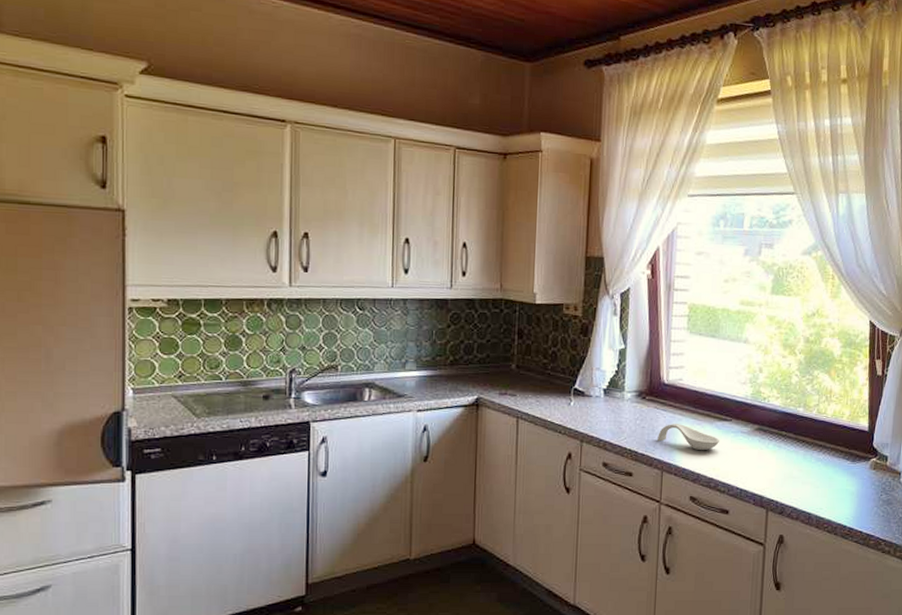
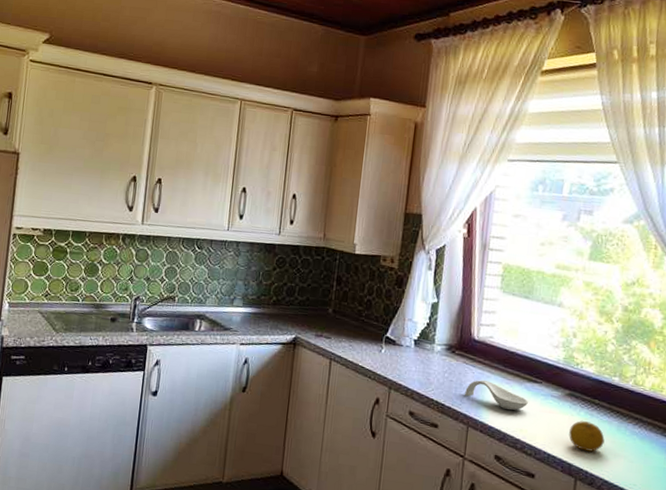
fruit: none [759,453,792,482] -> present [569,421,605,452]

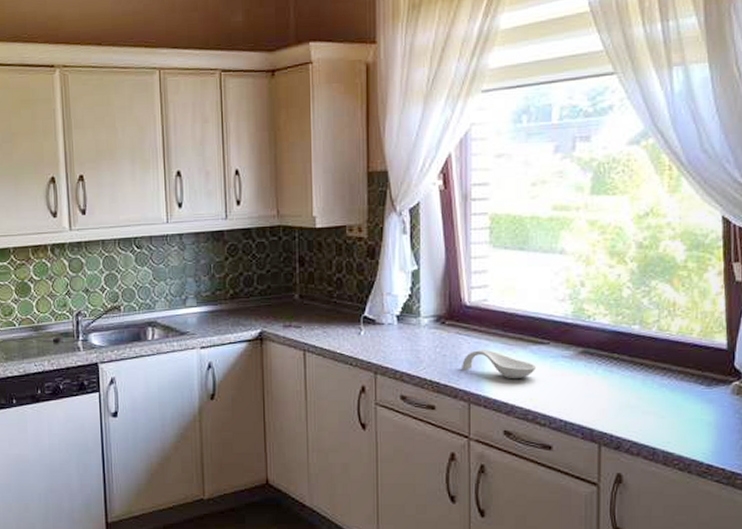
fruit: present [569,421,605,452] -> none [587,380,629,412]

